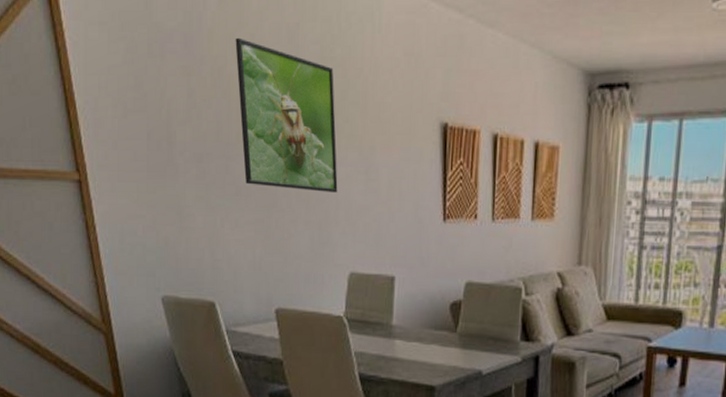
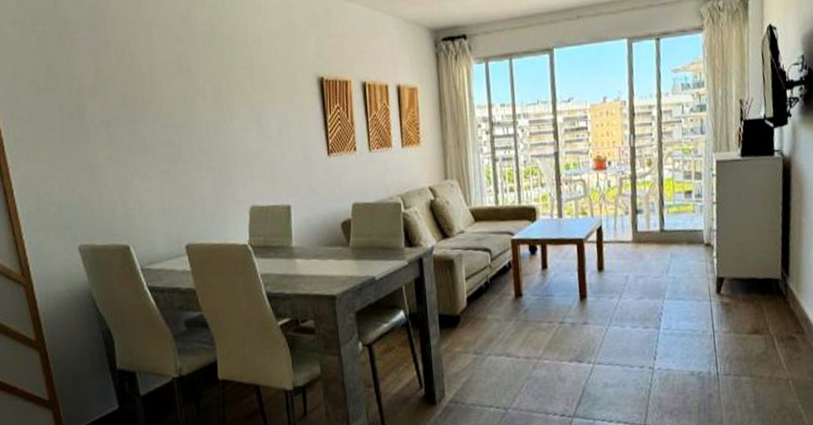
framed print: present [235,37,338,193] -> none [135,24,234,142]

